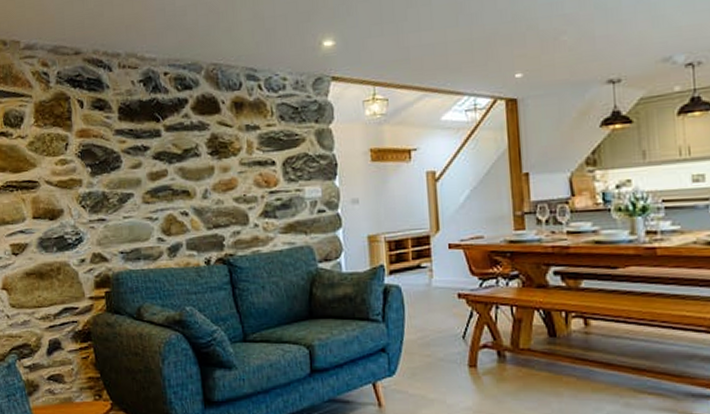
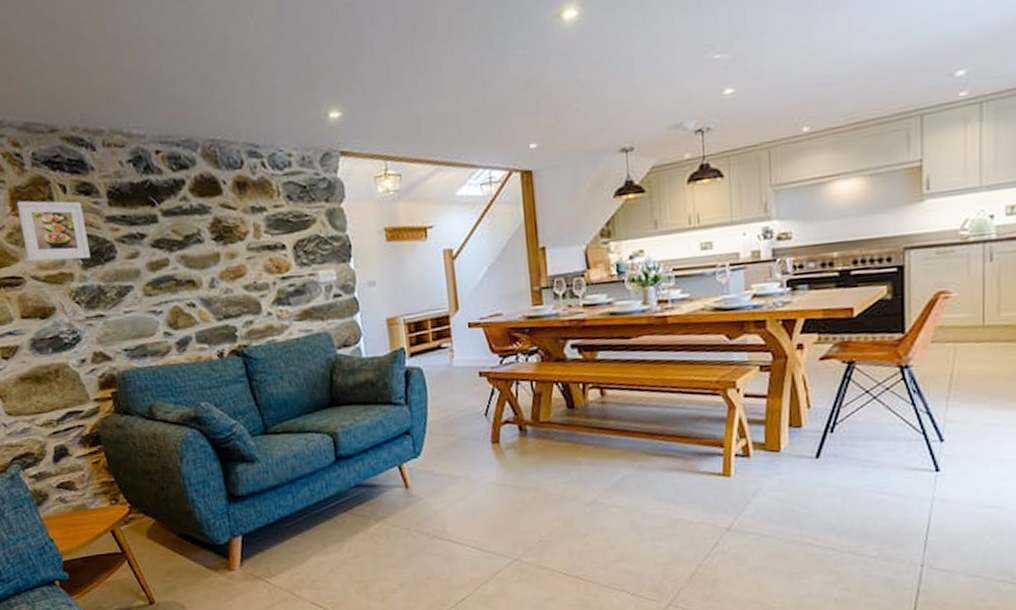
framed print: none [39,113,99,168] -> present [16,200,91,262]

